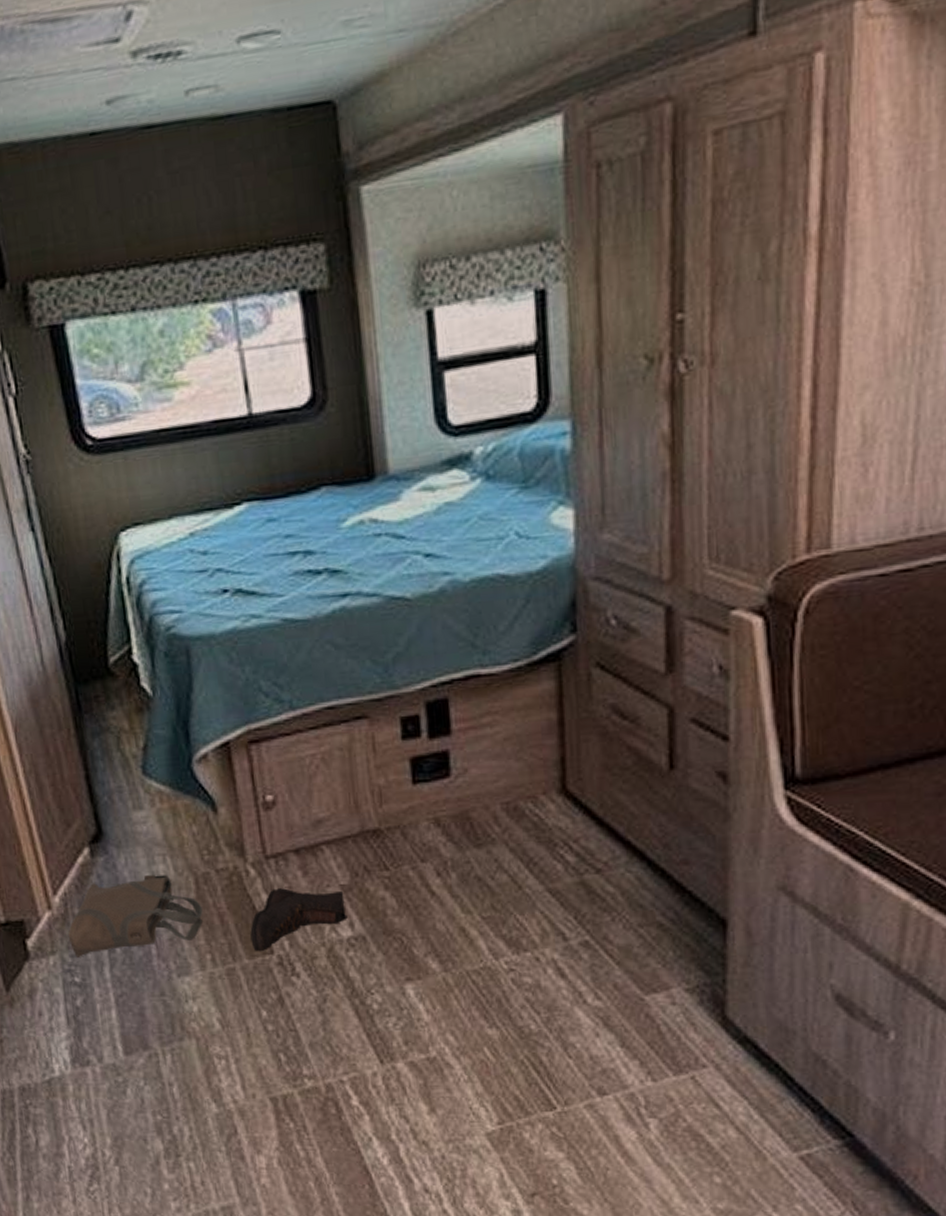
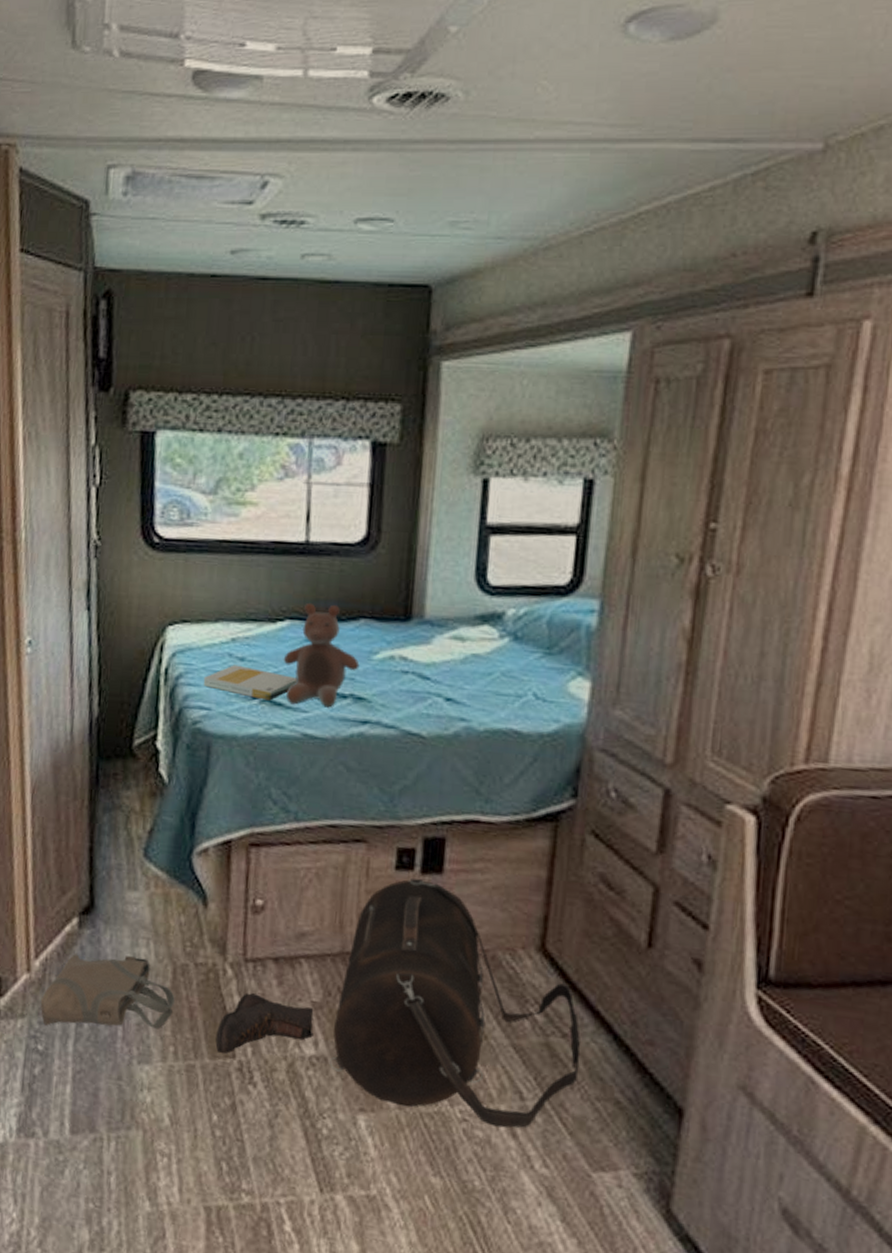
book: none [168,559,266,592] -> present [203,664,297,701]
stuffed bear: none [247,477,329,589] -> present [283,602,360,707]
duffel bag: none [366,745,617,971] -> present [330,878,580,1128]

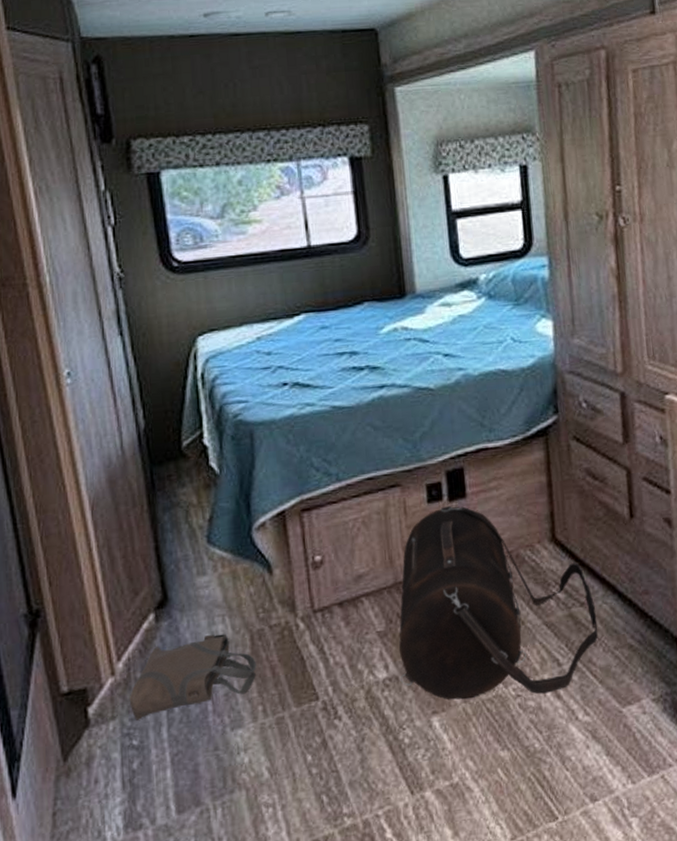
book: present [203,664,297,701] -> none [237,359,319,385]
boot: present [215,992,314,1054] -> none [298,637,383,700]
stuffed bear: present [283,602,360,707] -> none [304,294,370,383]

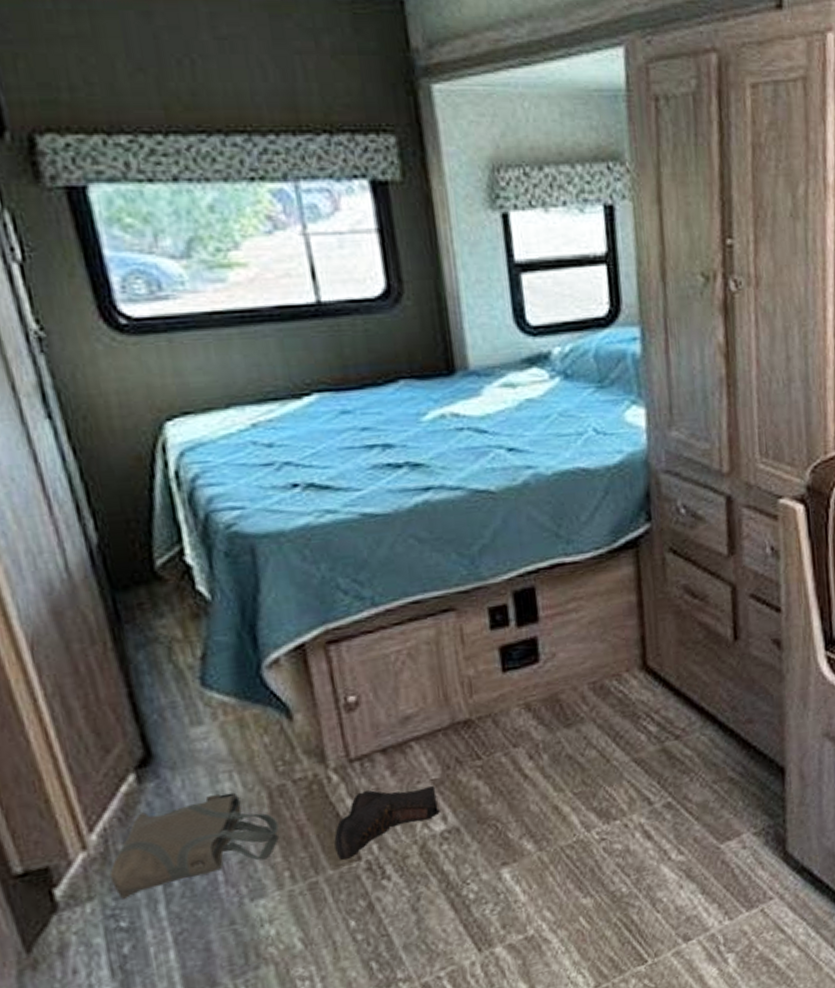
boot: none [298,637,383,700] -> present [334,786,440,861]
duffel bag: present [399,506,598,700] -> none [459,632,694,849]

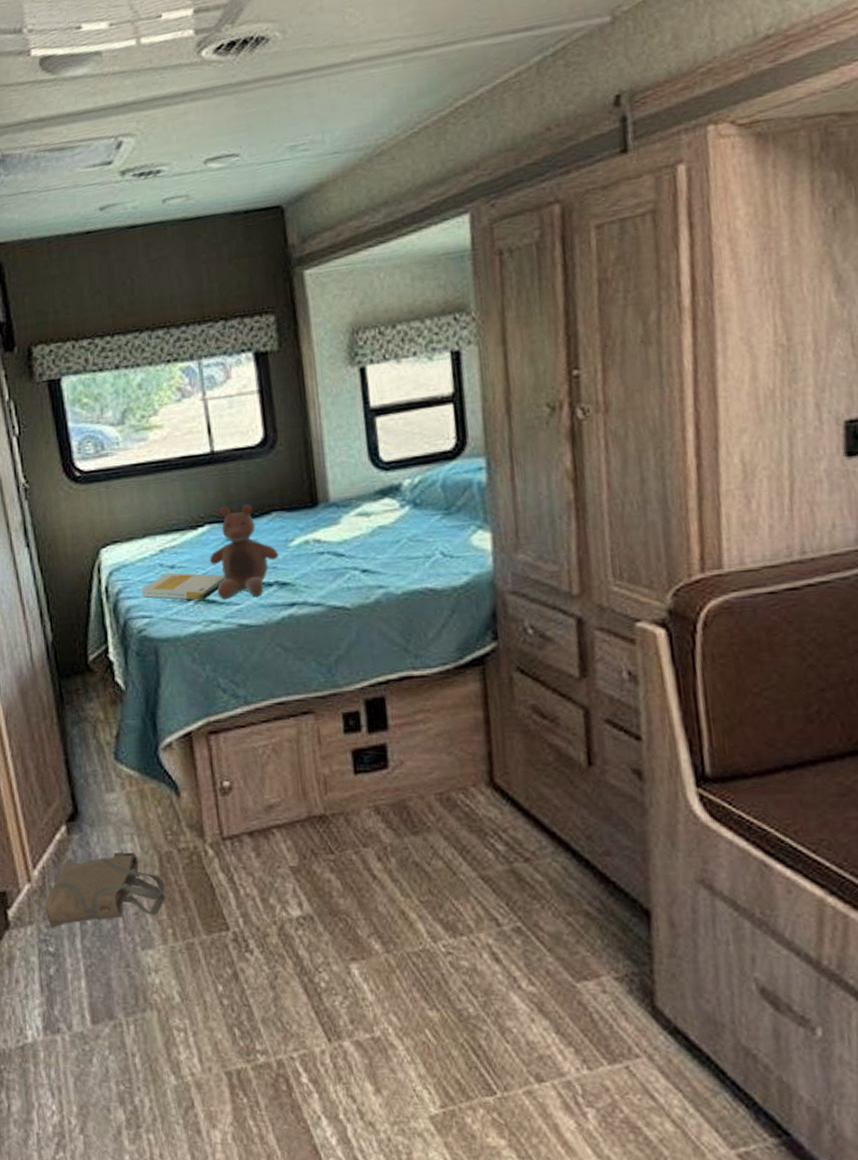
book: none [227,452,341,487] -> present [141,572,225,601]
stuffed bear: none [319,368,409,484] -> present [209,503,279,599]
boot: present [334,786,440,861] -> none [208,868,297,928]

